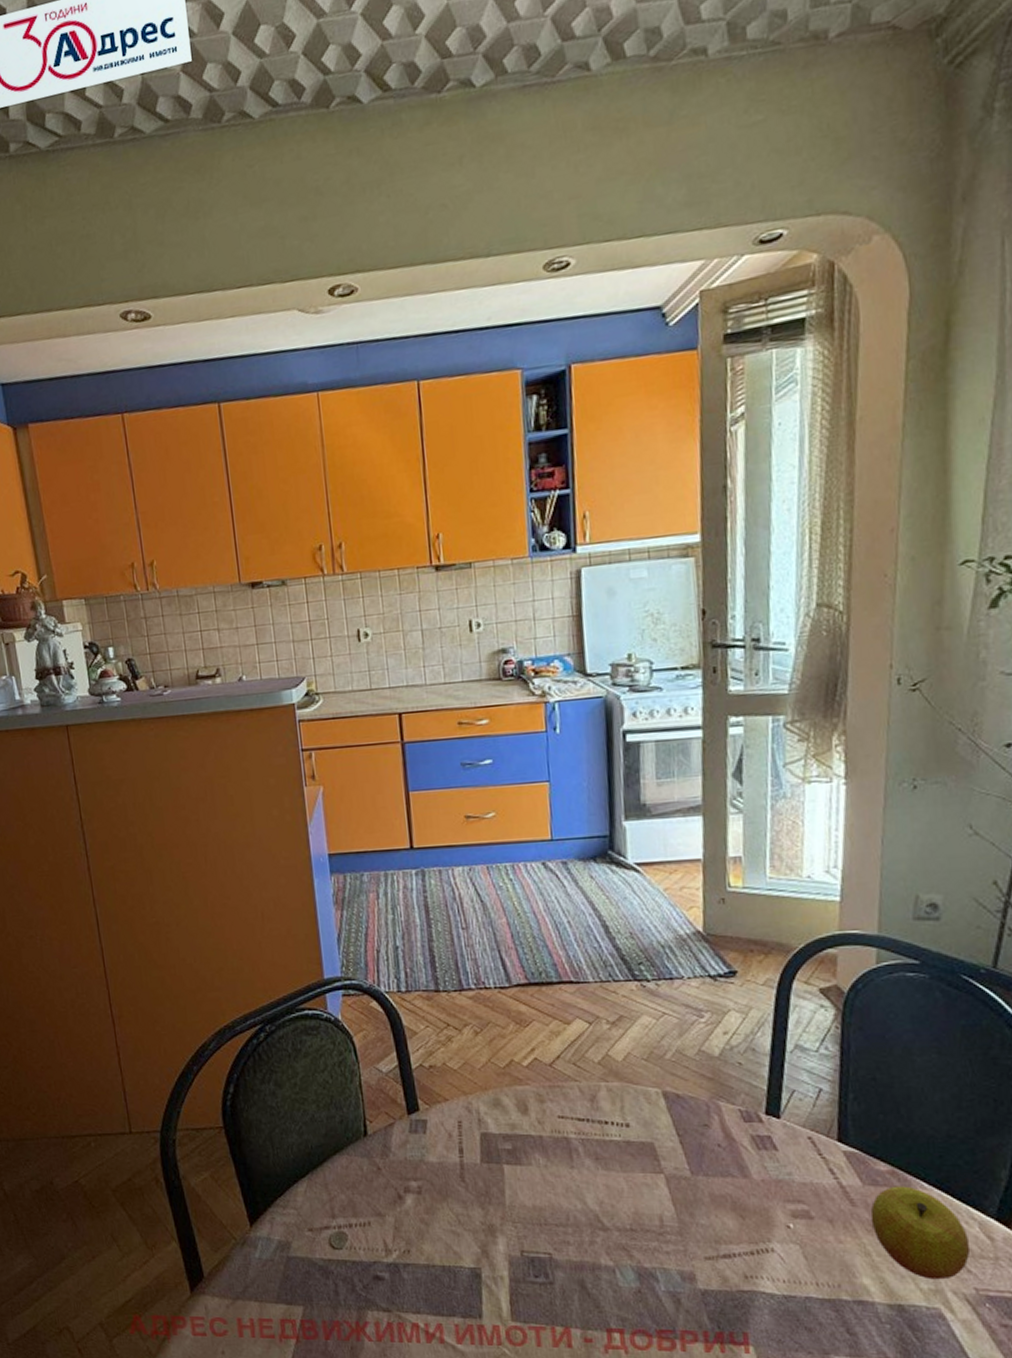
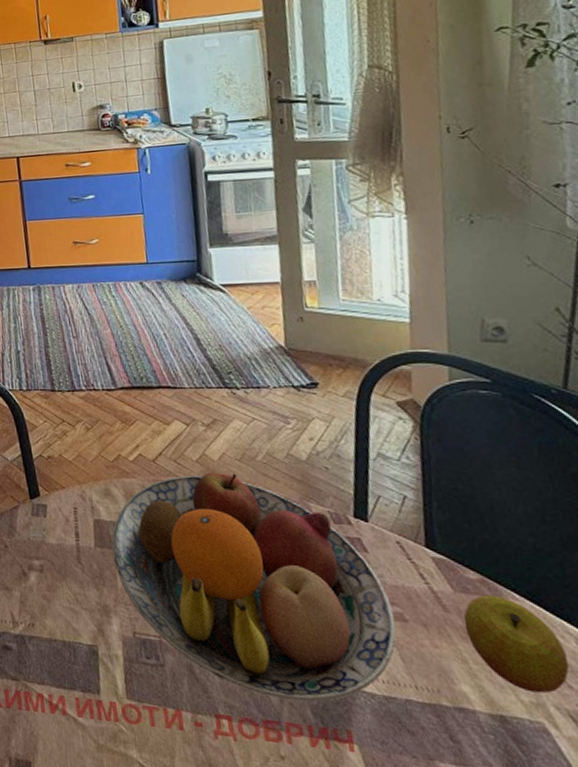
fruit bowl: none [500,1074,801,1308] -> present [112,472,396,702]

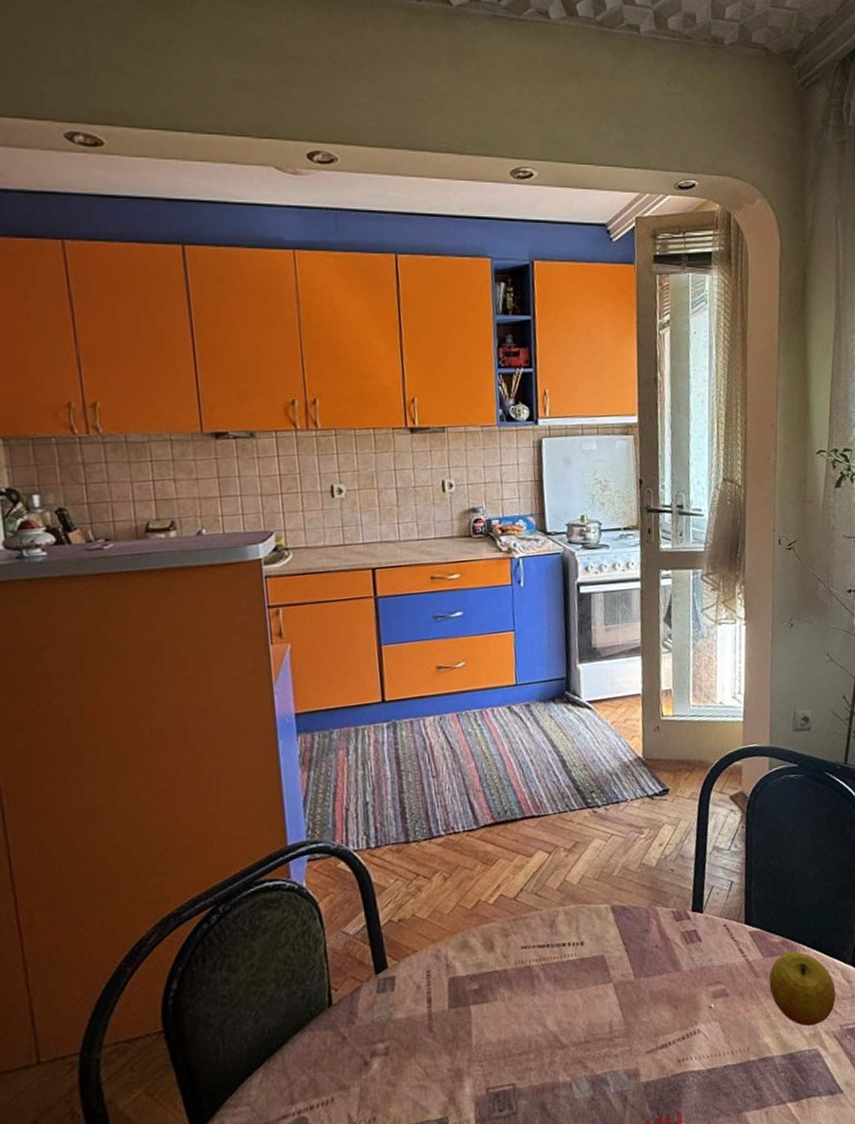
fruit bowl: present [112,472,396,702] -> none [467,893,720,1108]

